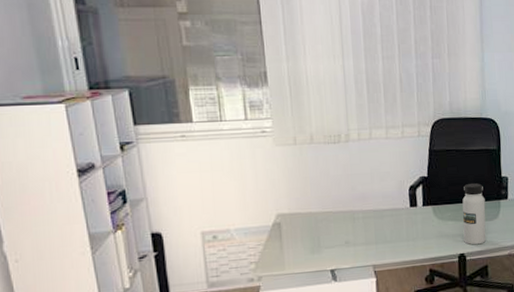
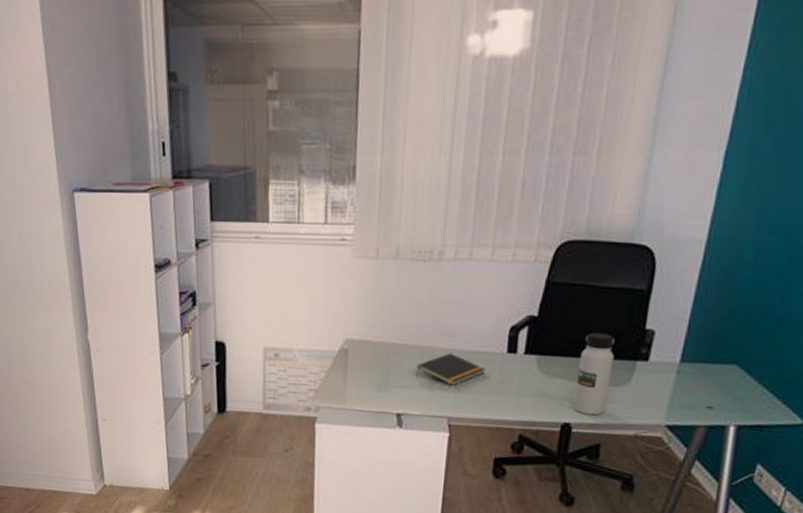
notepad: none [341,213,396,239] -> present [416,353,486,386]

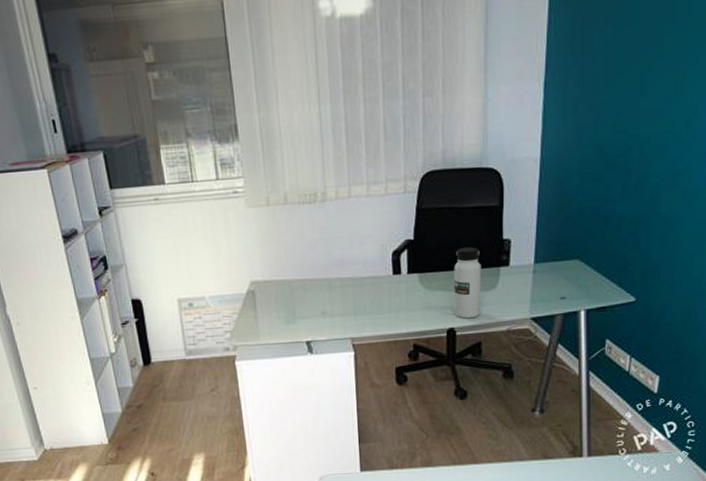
notepad: present [416,353,486,386] -> none [317,281,377,310]

